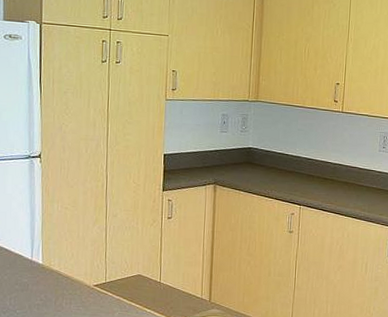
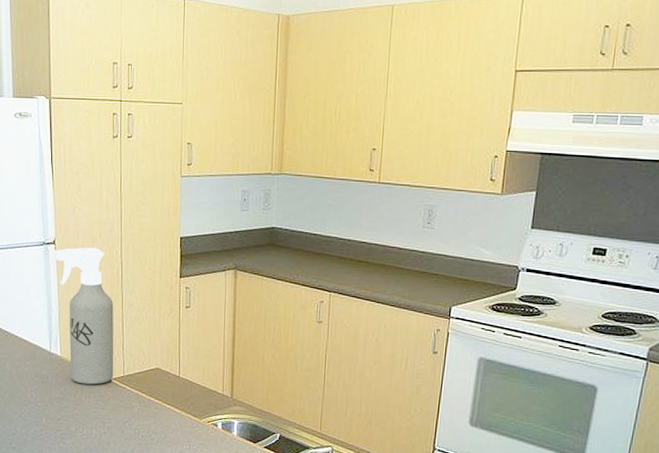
spray bottle: none [40,161,98,291] -> present [55,247,114,385]

